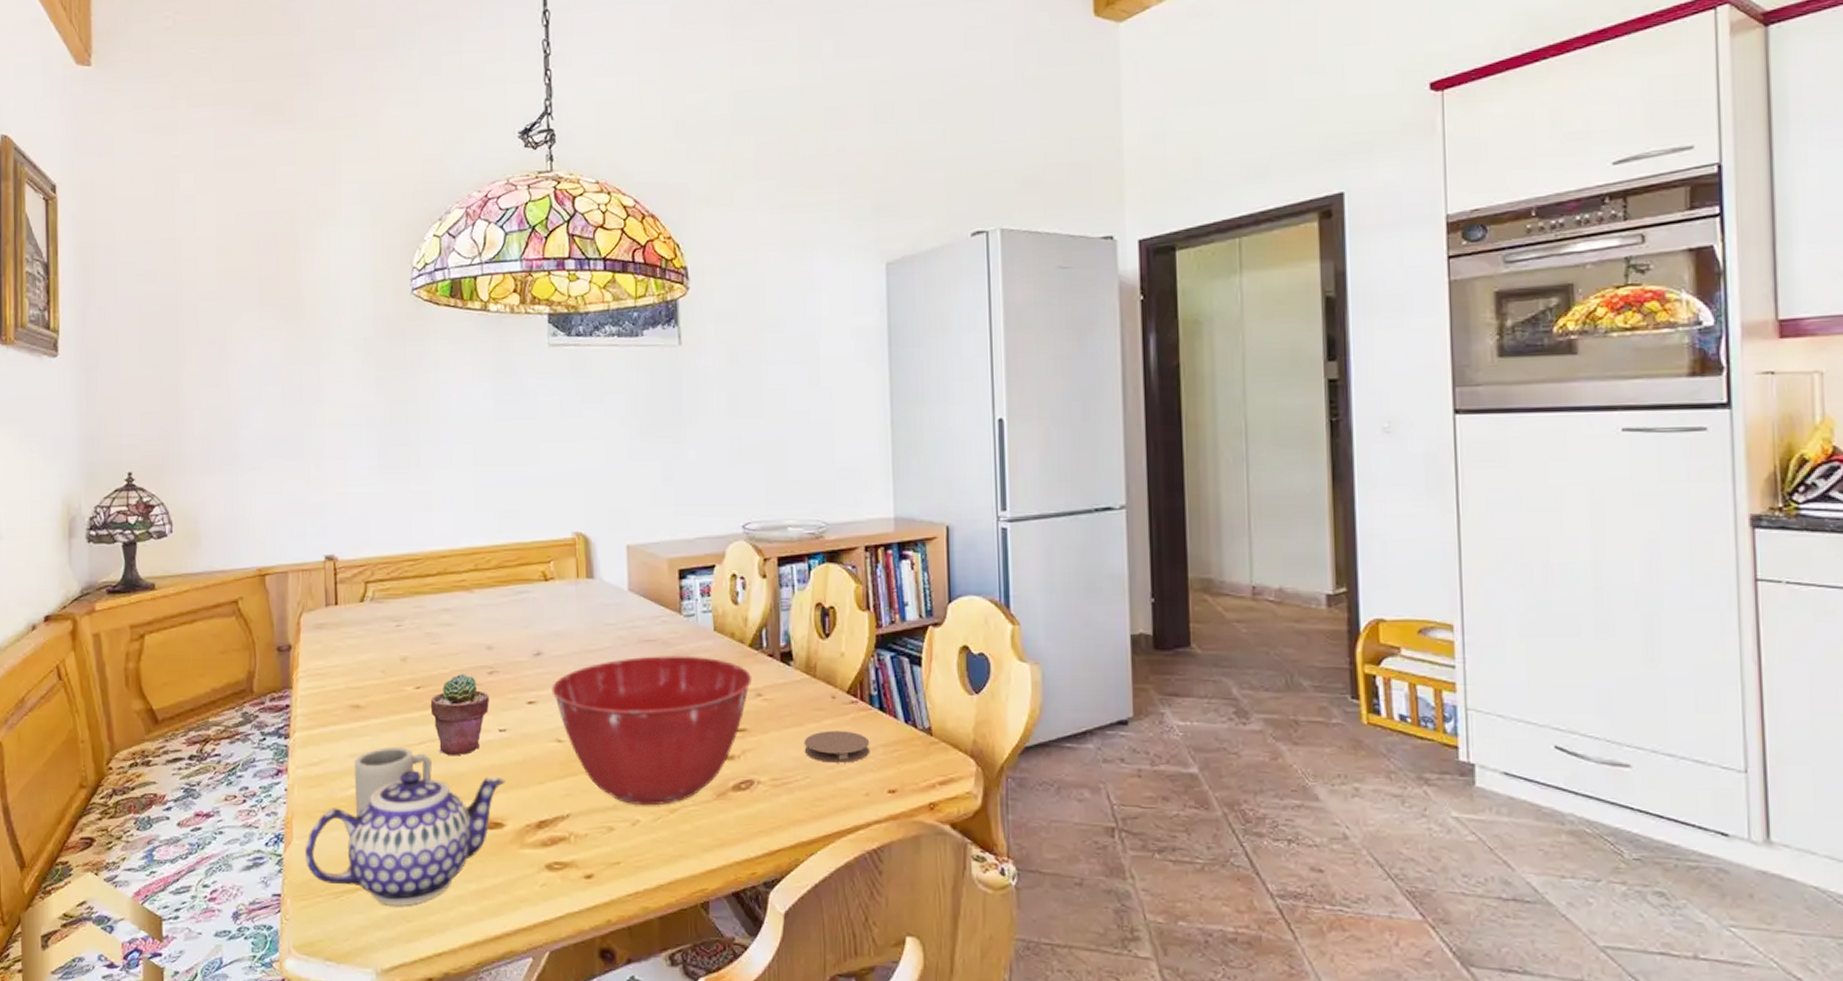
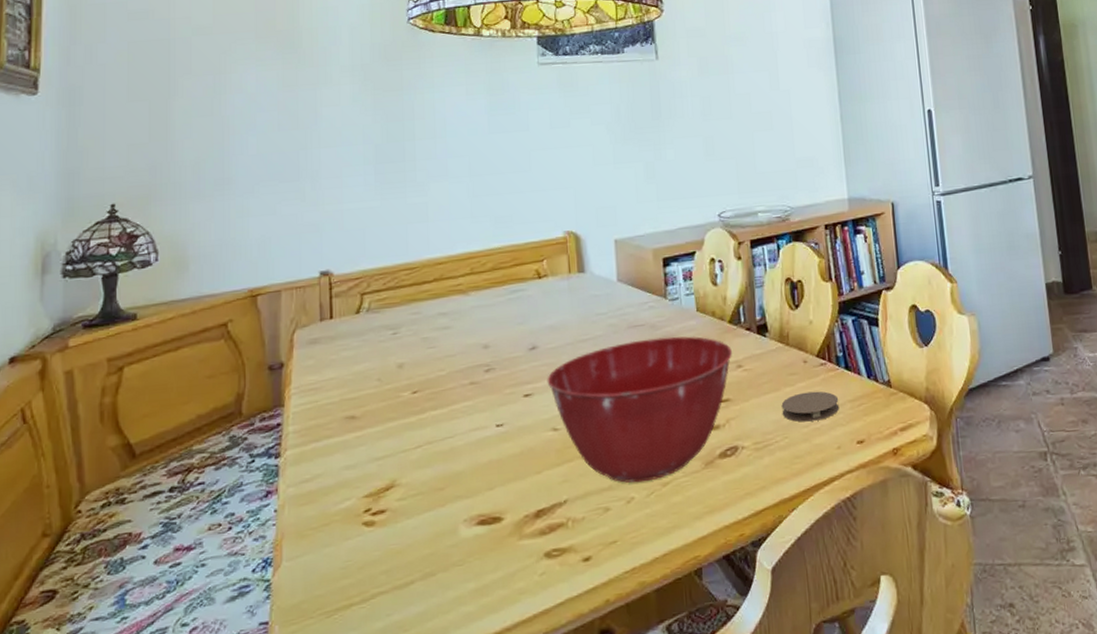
teapot: present [305,770,505,906] -> none [296,472,503,618]
cup: present [354,746,432,816] -> none [348,453,429,529]
potted succulent: present [430,674,489,756] -> none [427,374,486,456]

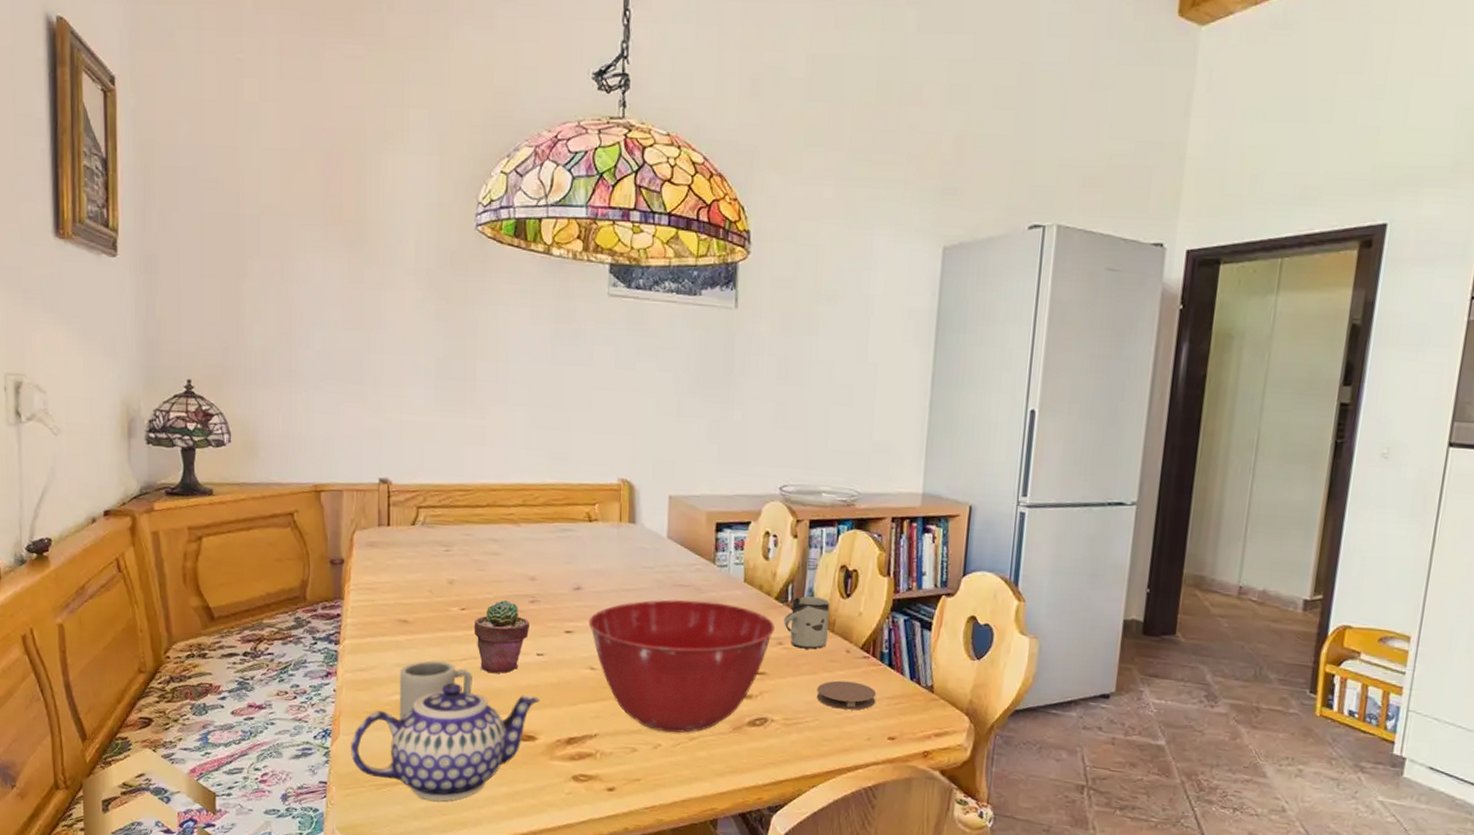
teapot: none [296,472,503,618] -> present [351,682,540,801]
cup: none [348,453,429,529] -> present [399,660,472,720]
potted succulent: none [427,374,486,456] -> present [473,600,529,674]
cup: none [740,313,784,368] -> present [784,596,830,650]

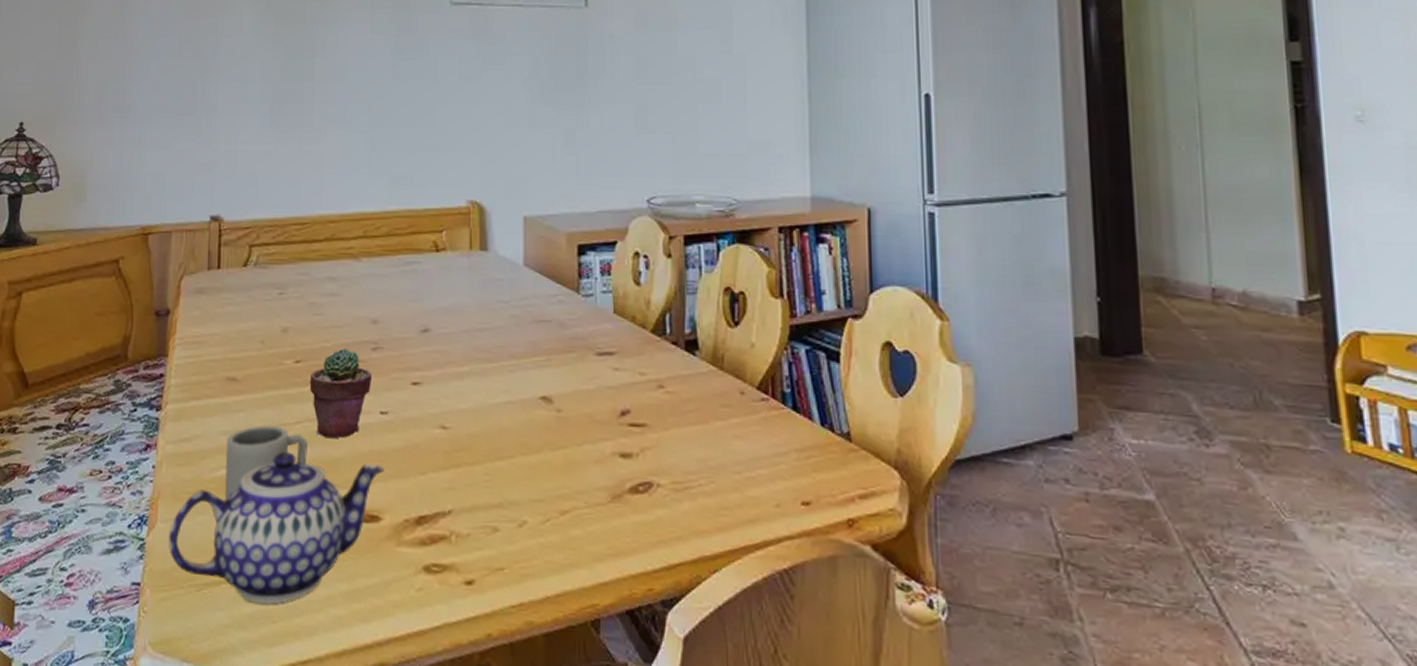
mixing bowl: present [588,599,776,733] -> none [438,338,654,506]
cup: present [784,596,830,650] -> none [663,327,716,393]
coaster: present [816,680,877,710] -> none [709,430,782,468]

